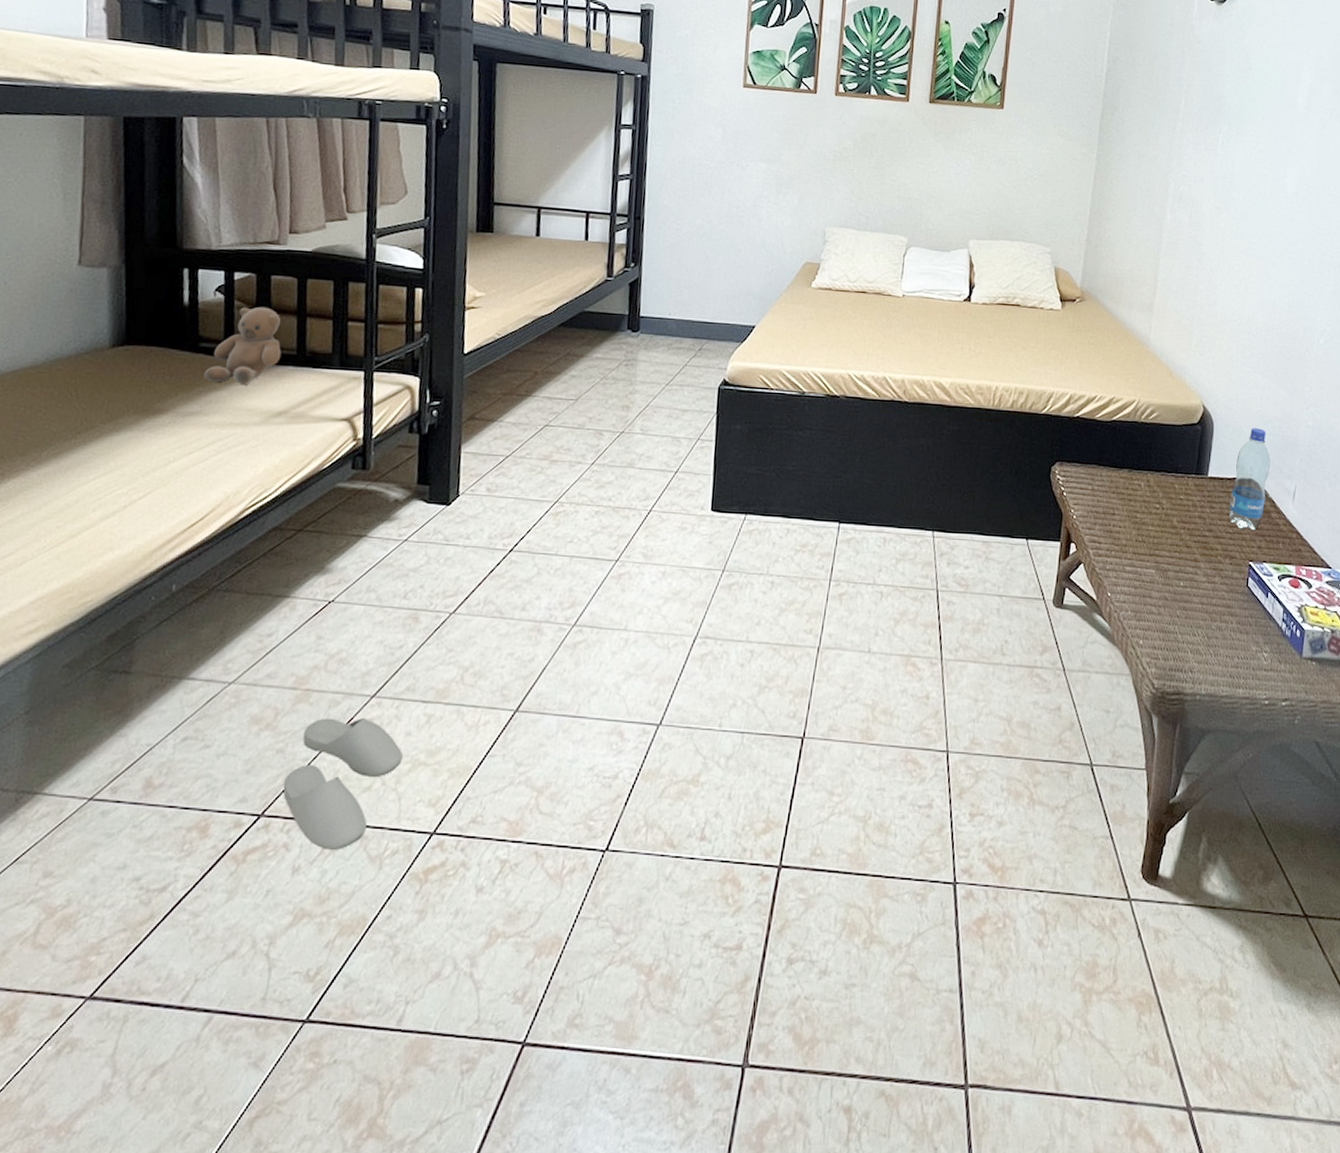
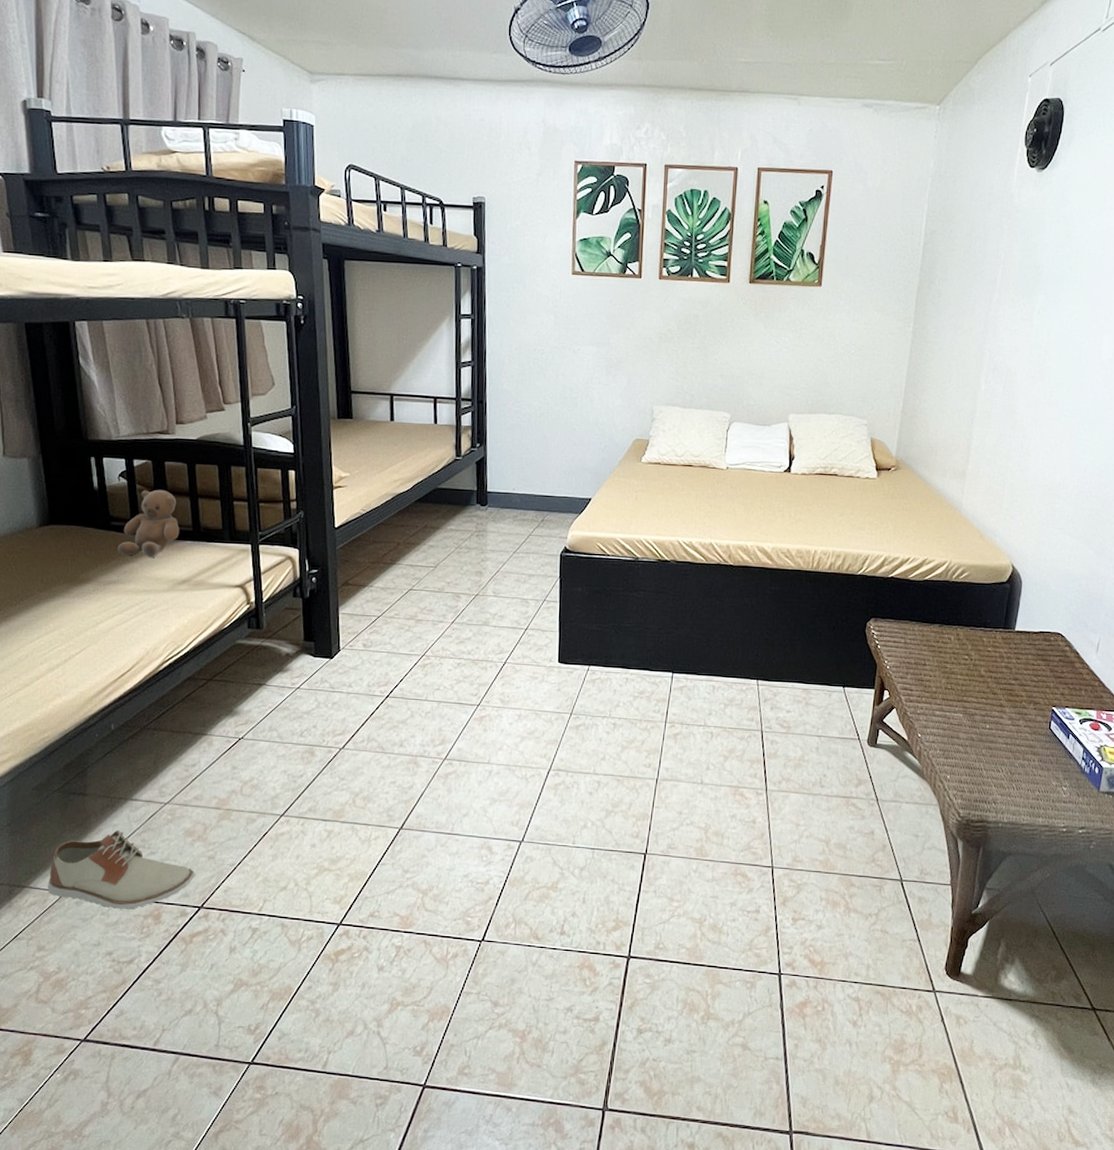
shoe: none [66,718,259,820] -> present [47,830,196,909]
slippers: present [283,717,404,850] -> none [216,832,311,935]
bottle: present [1228,428,1271,531] -> none [1034,586,1077,680]

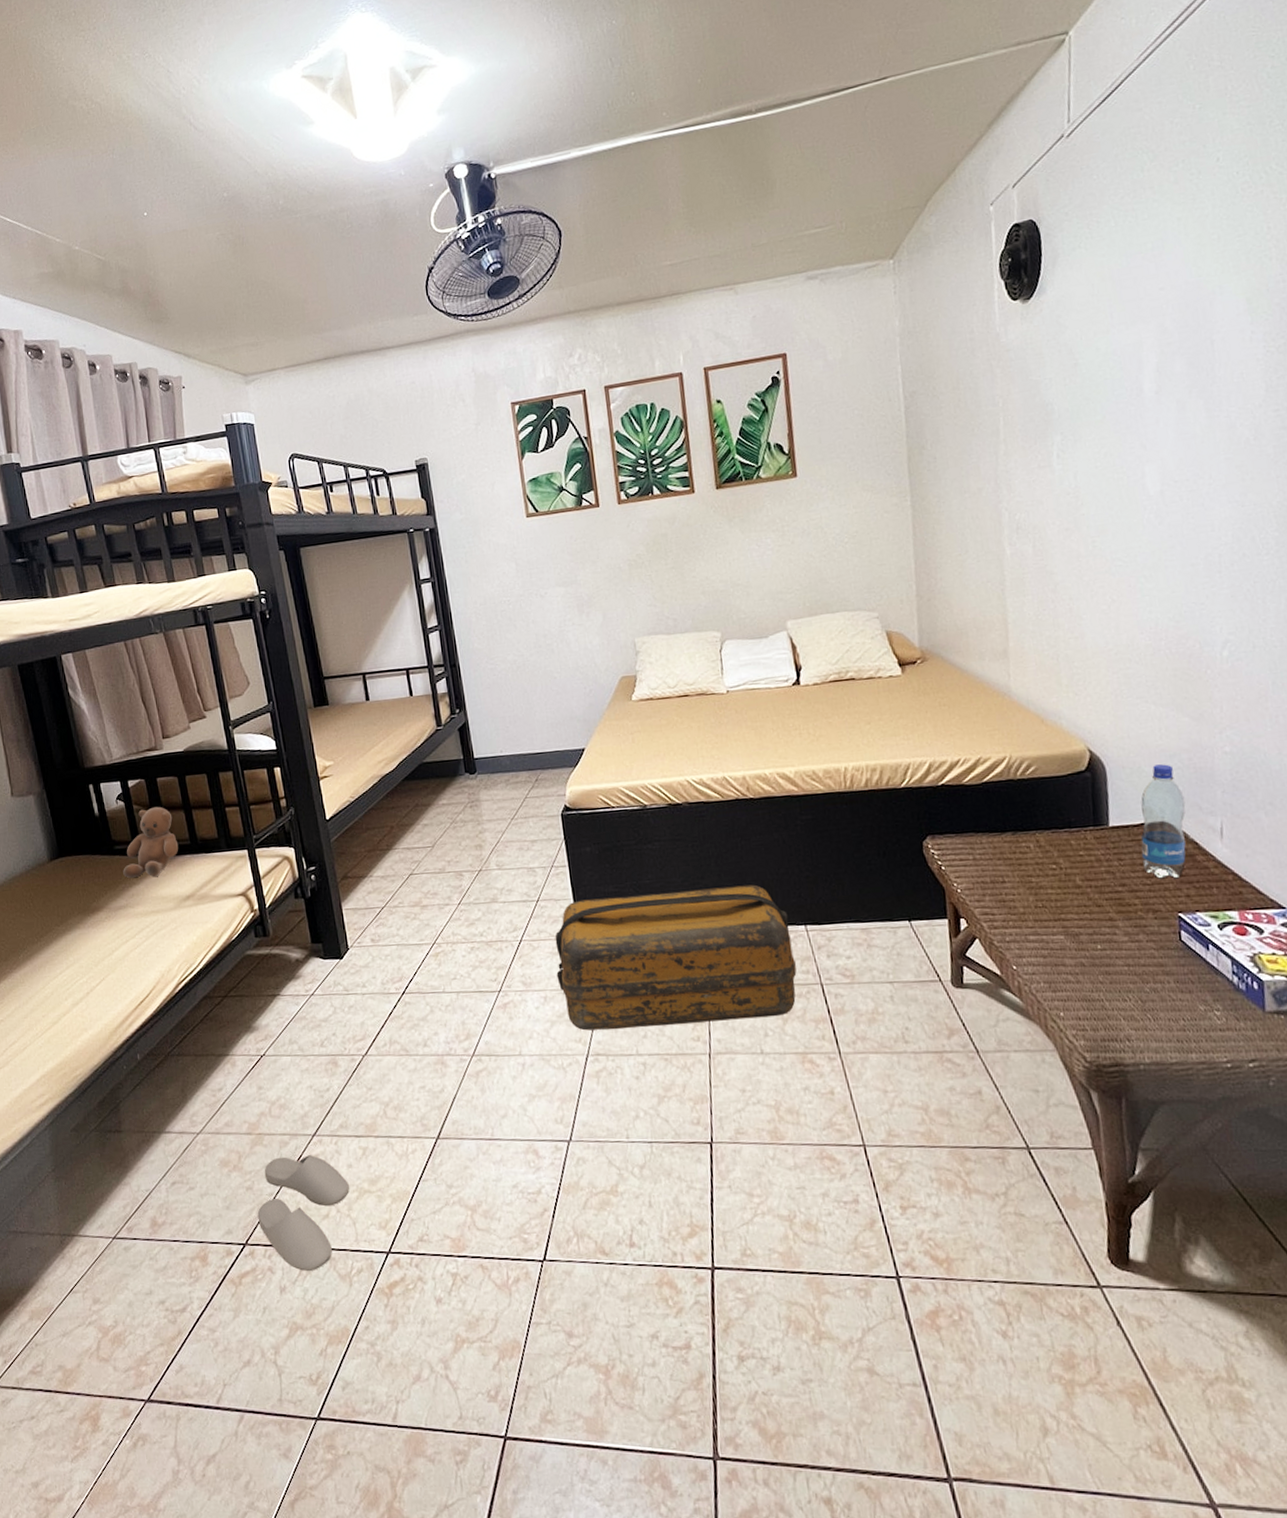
shoe: present [47,830,196,909] -> none [95,1167,236,1253]
slippers: none [216,832,311,935] -> present [257,1154,350,1271]
suitcase: none [533,633,744,754] -> present [555,884,797,1031]
bottle: none [1034,586,1077,680] -> present [1141,764,1186,879]

